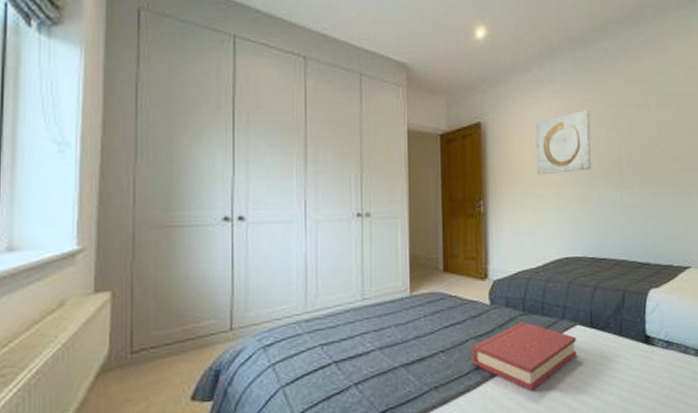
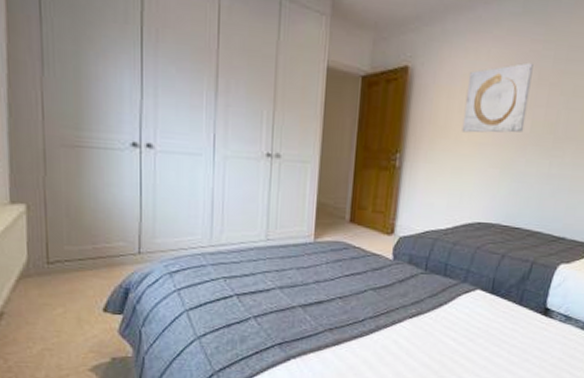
hardback book: present [472,322,577,391] -> none [368,280,474,344]

